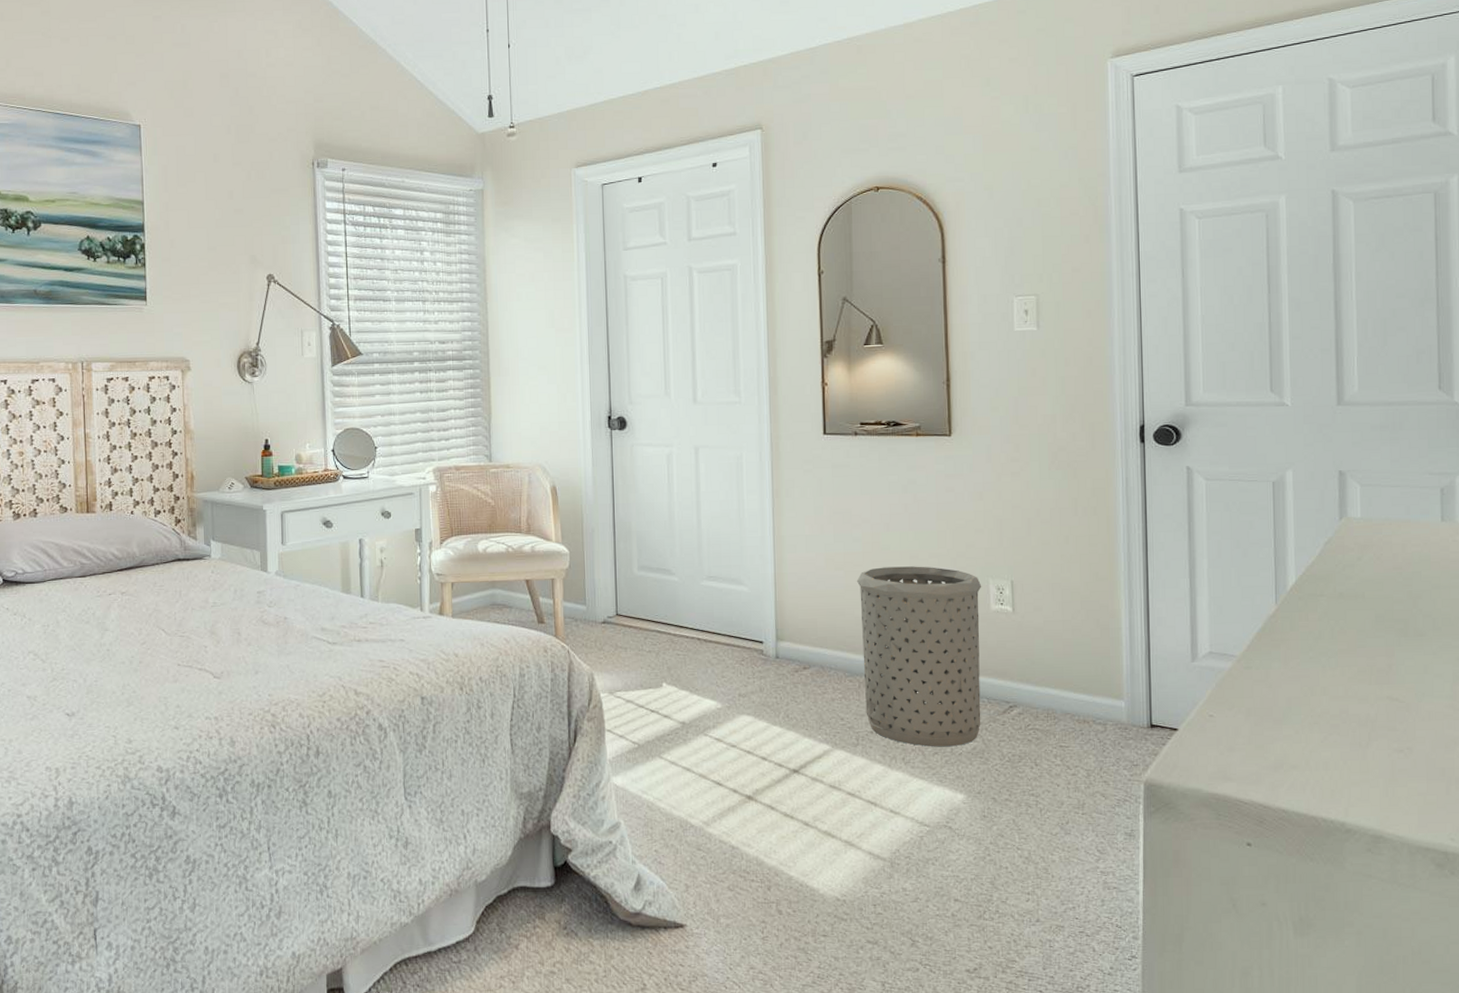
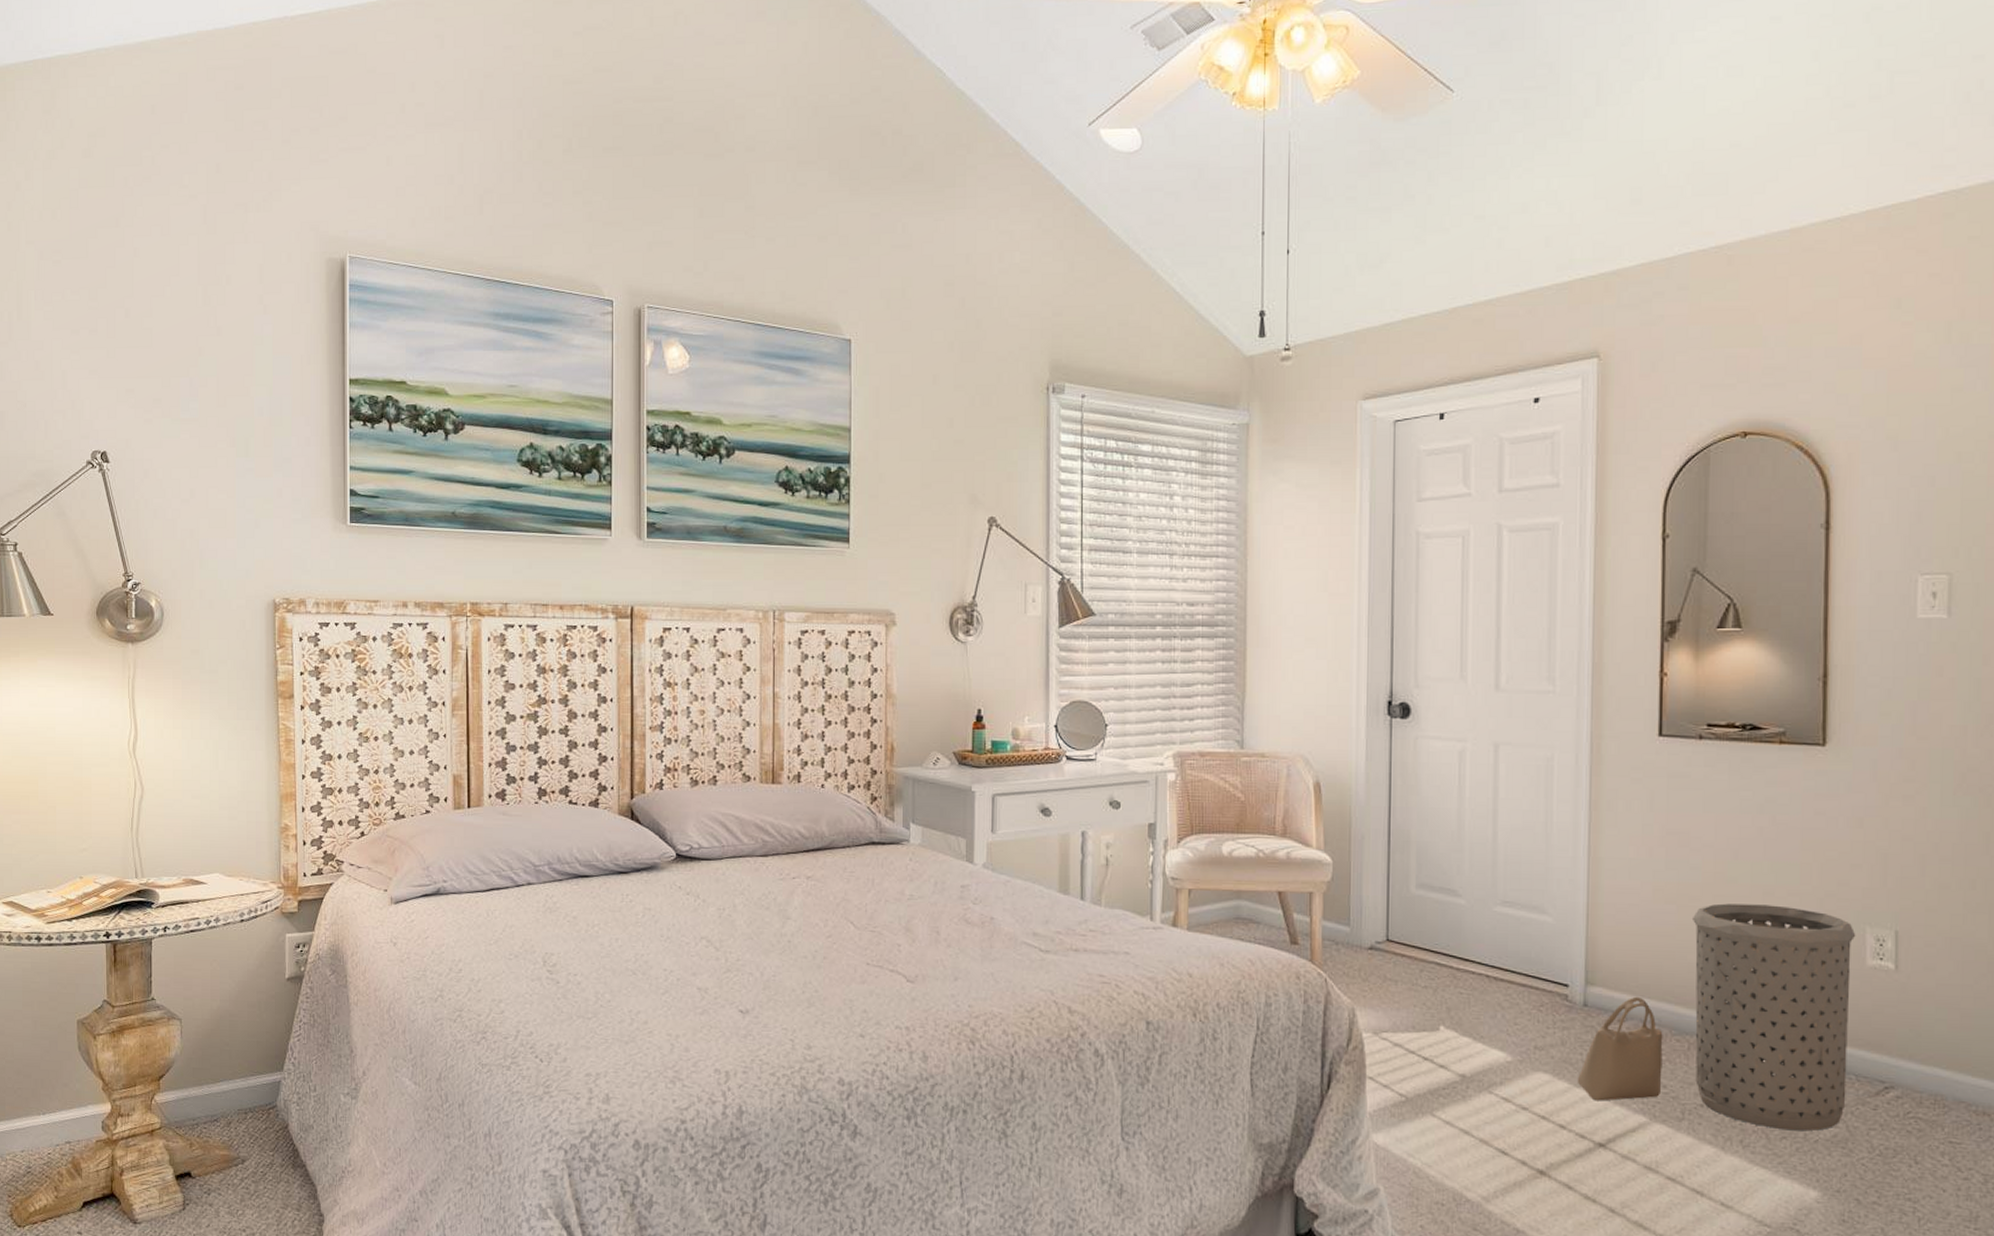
handbag: none [773,647,840,735] -> present [1577,996,1663,1101]

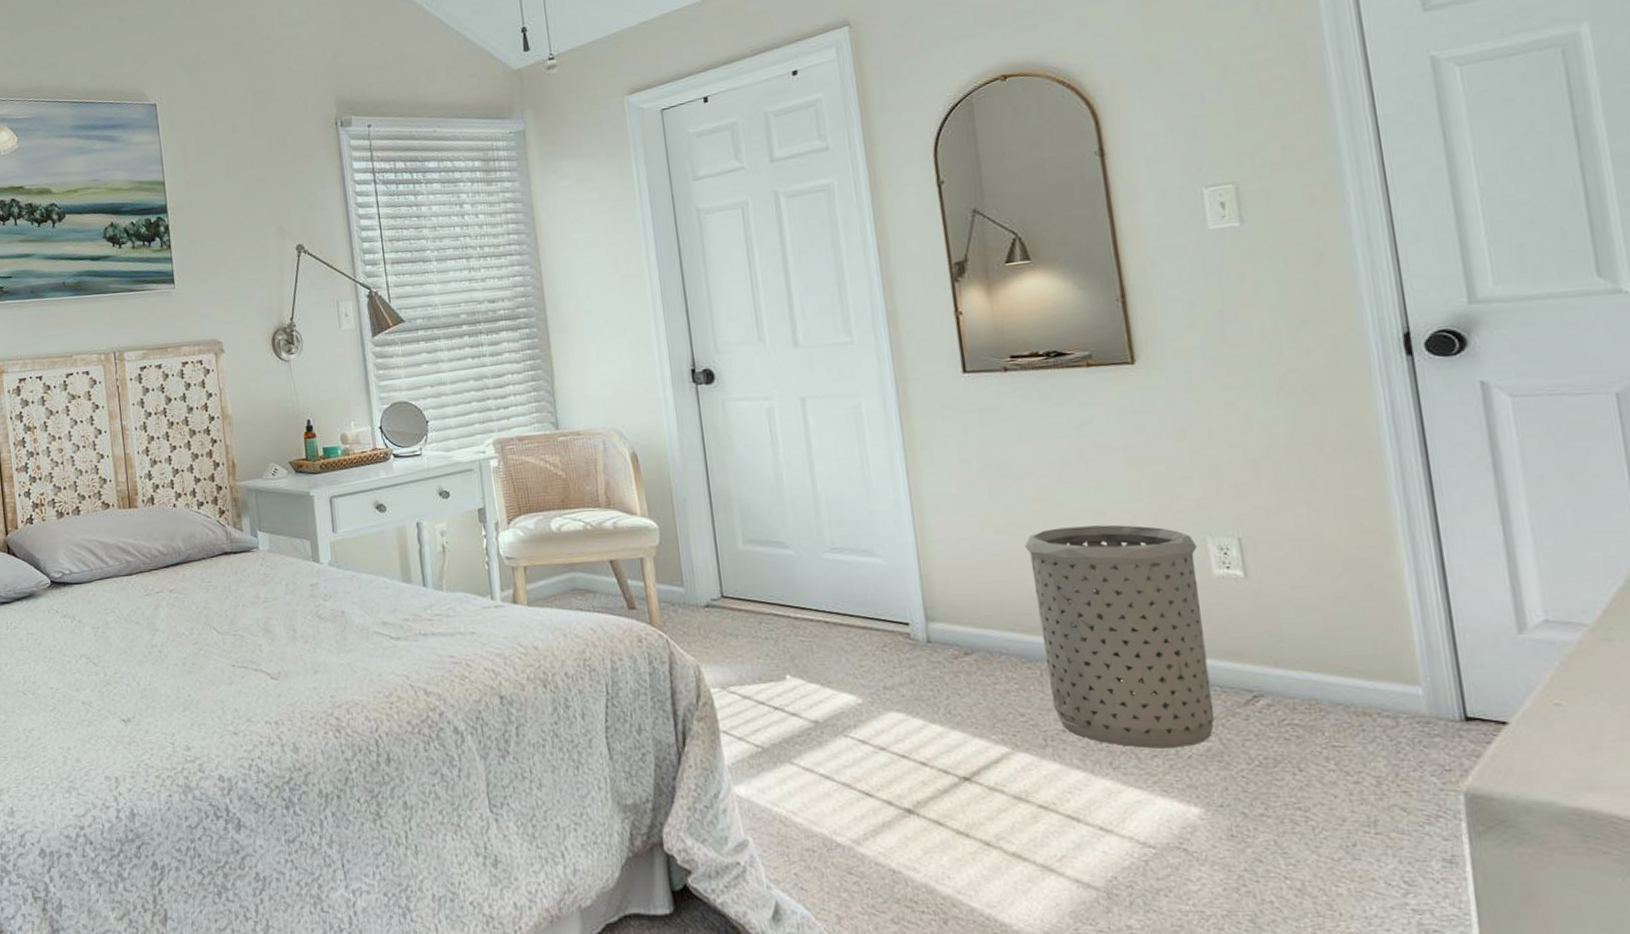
handbag: present [1577,996,1663,1101] -> none [931,628,1020,736]

